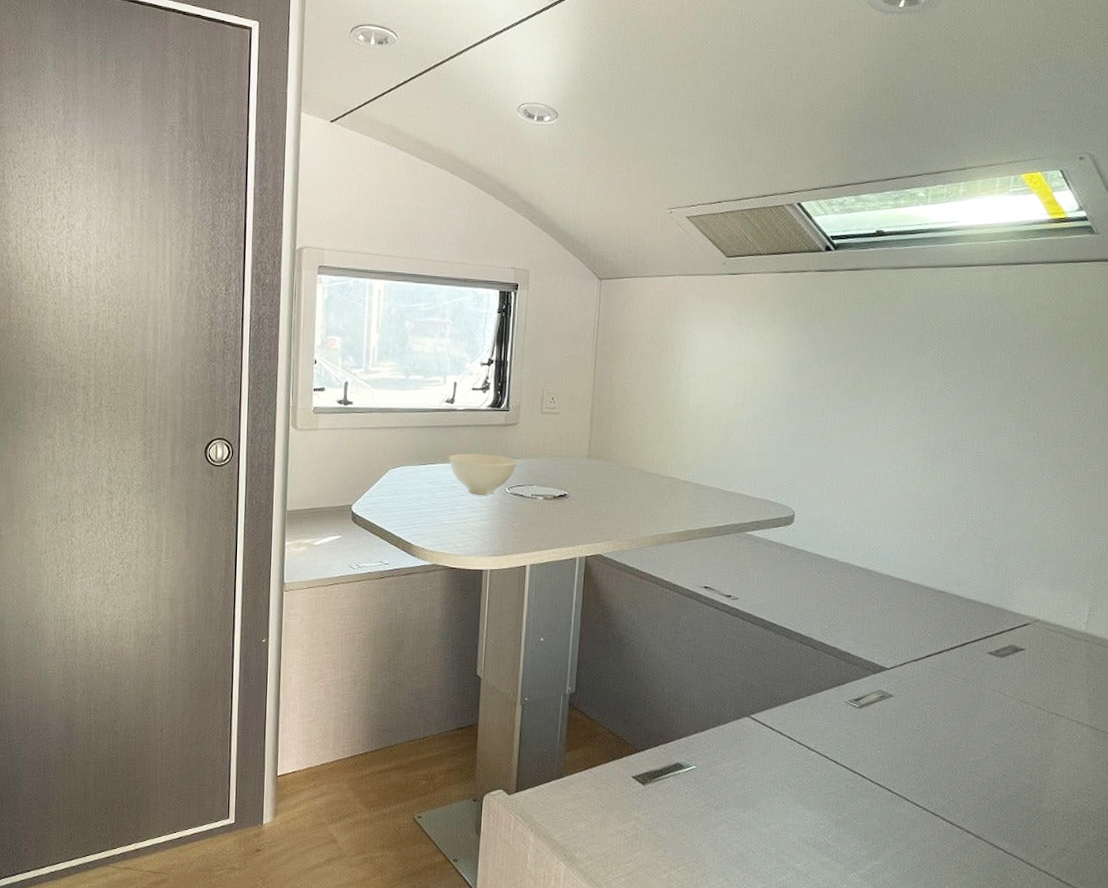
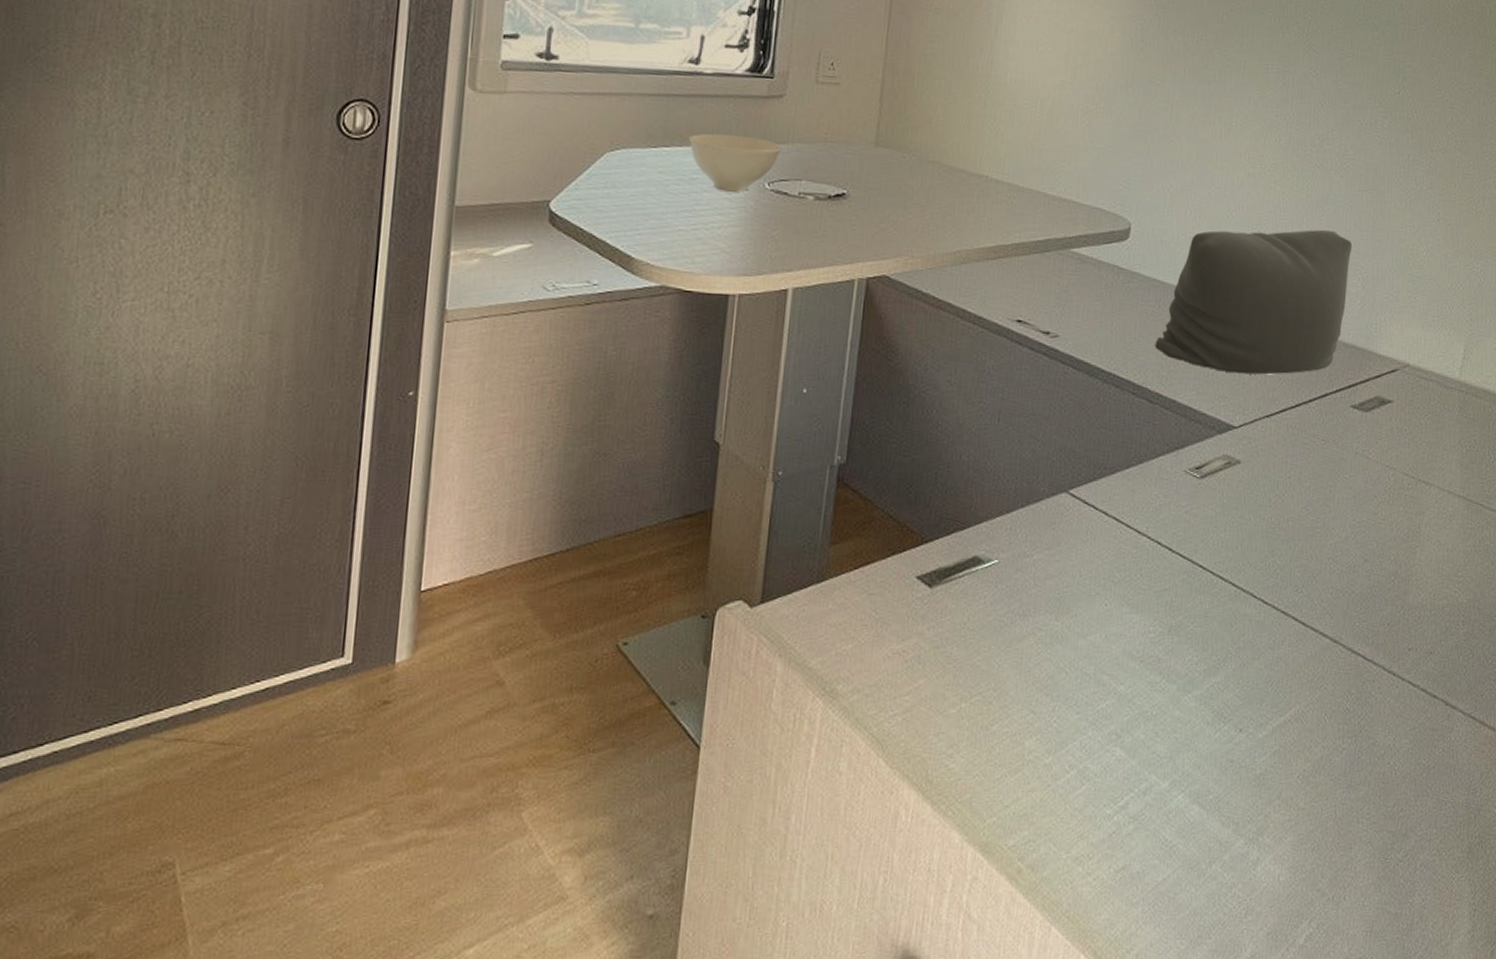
cushion: none [817,512,986,628] -> present [1154,229,1353,375]

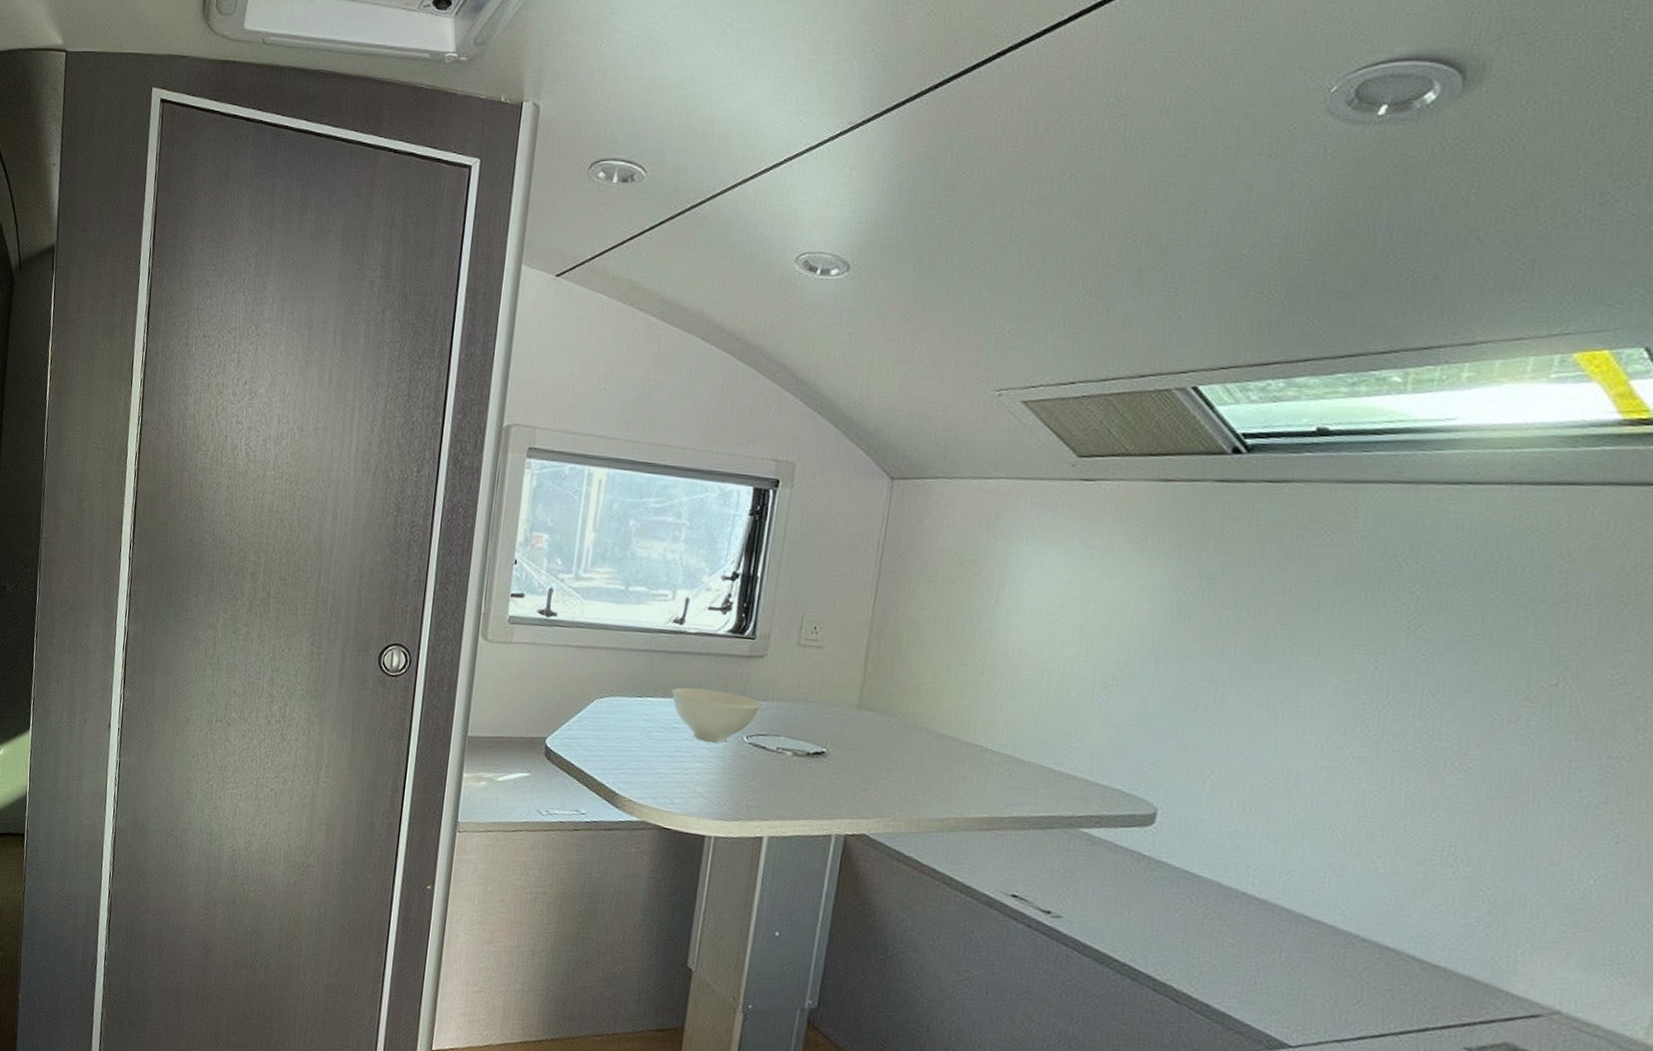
cushion: present [1154,229,1353,375] -> none [1183,825,1475,1001]

